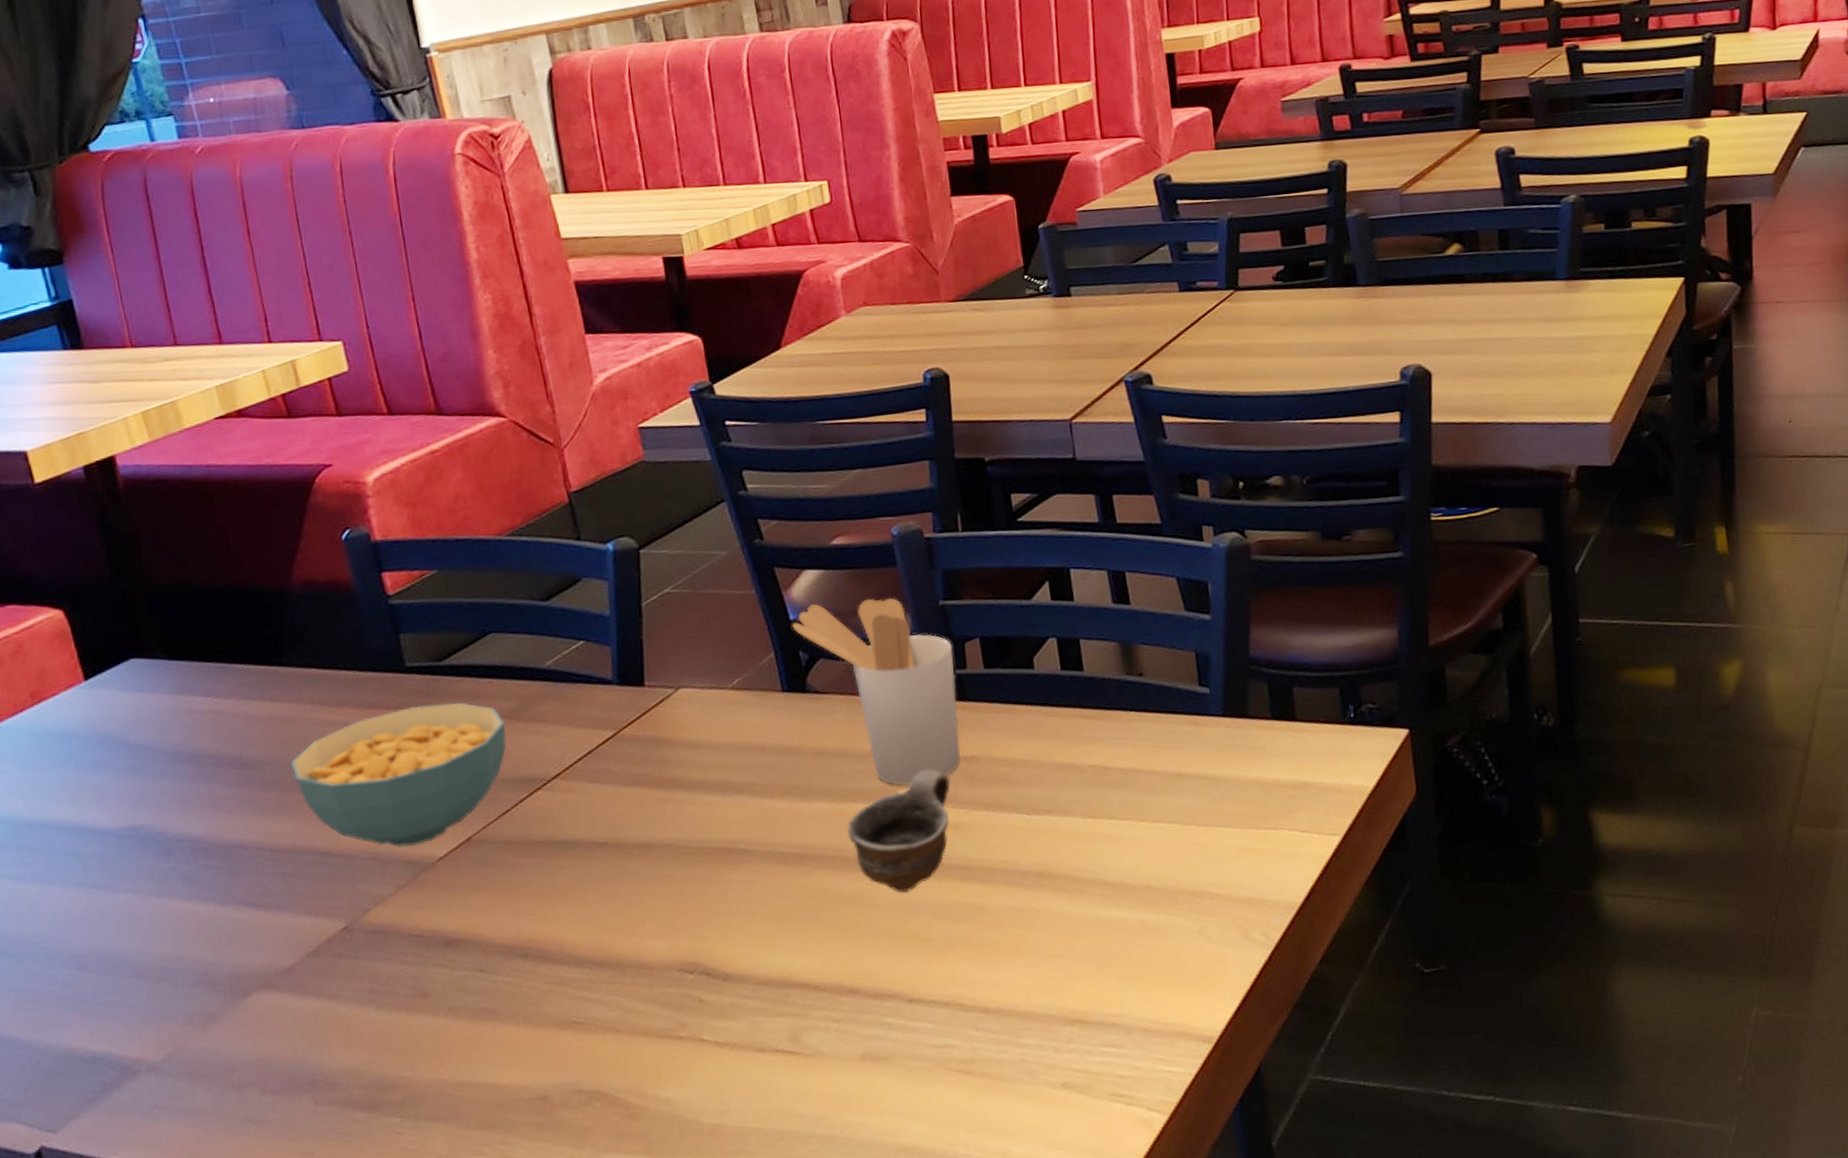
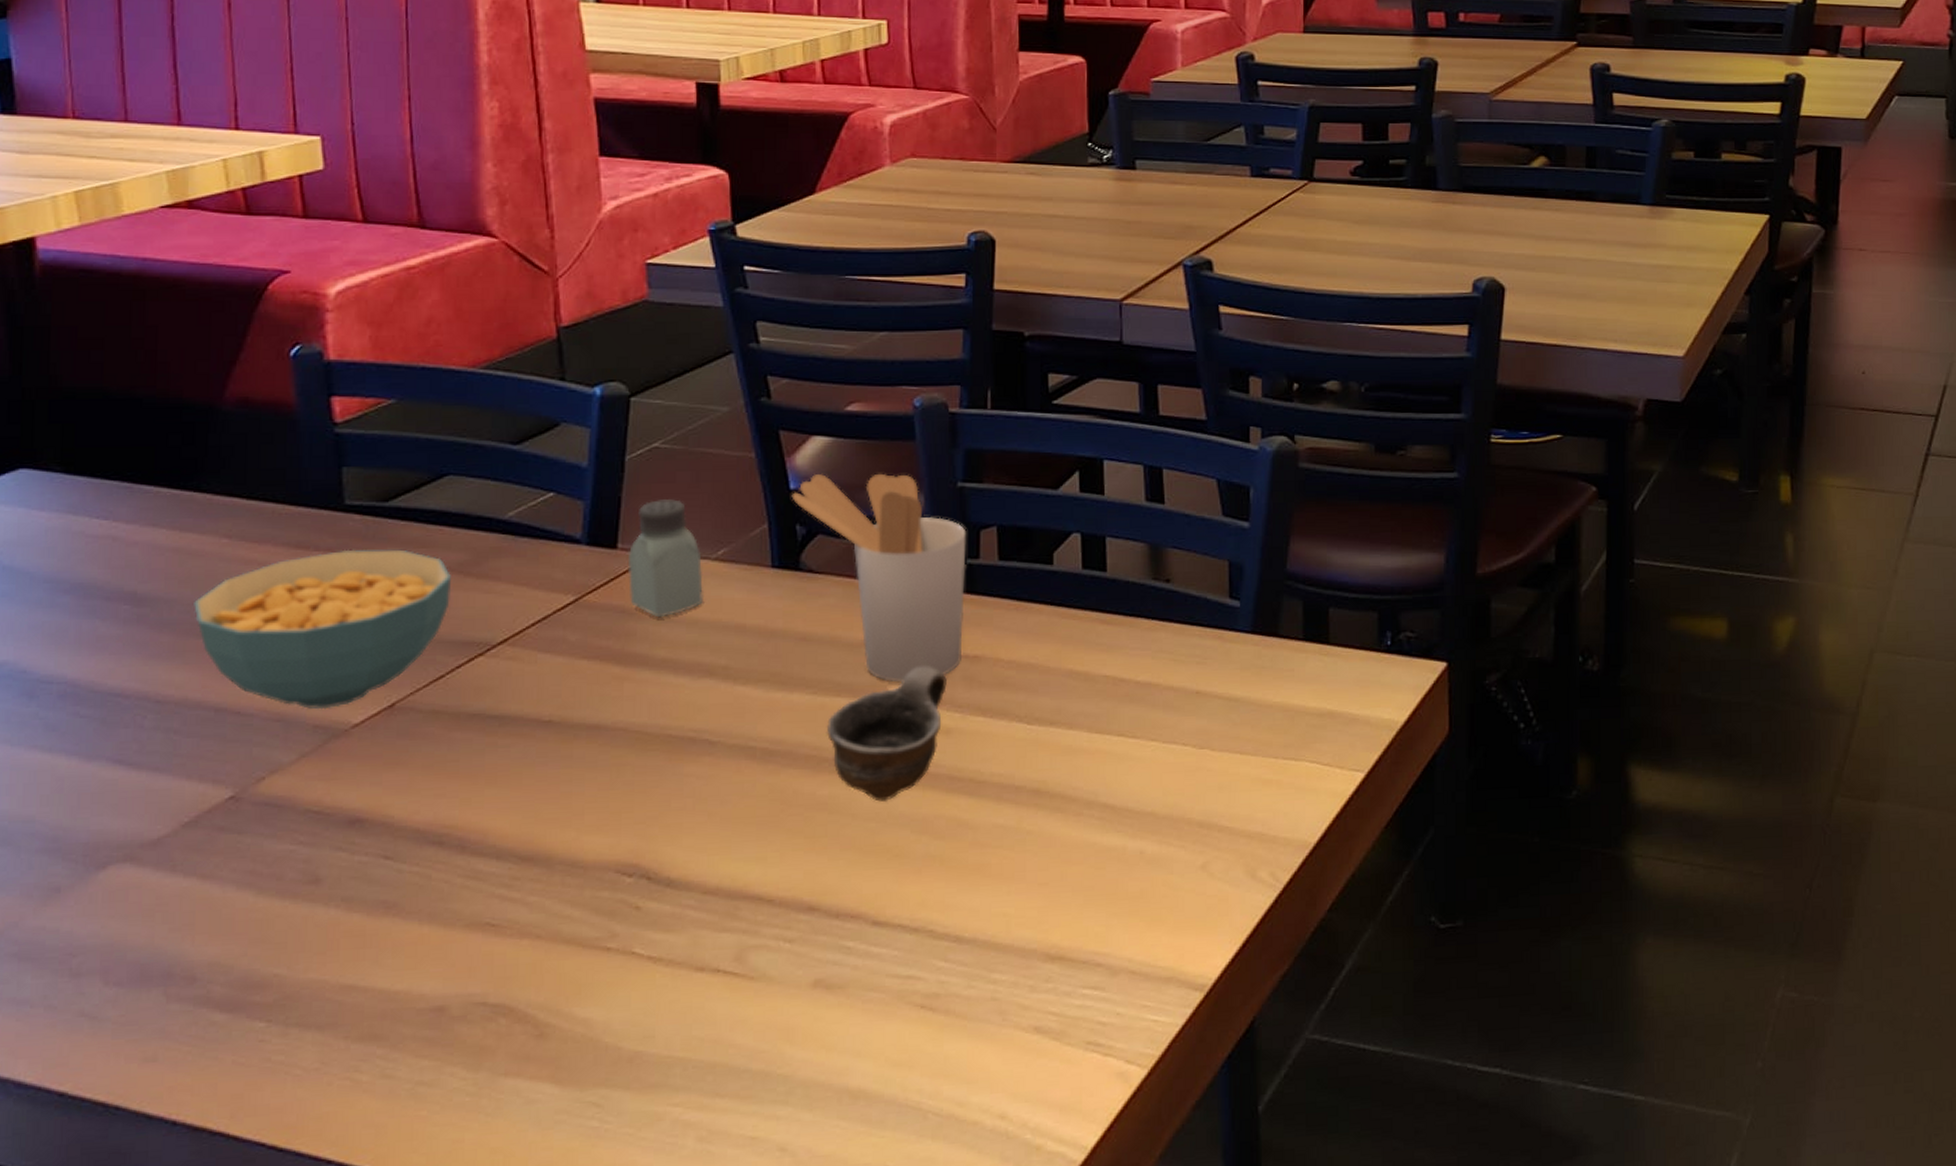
saltshaker: none [654,638,727,745] -> present [627,499,704,618]

